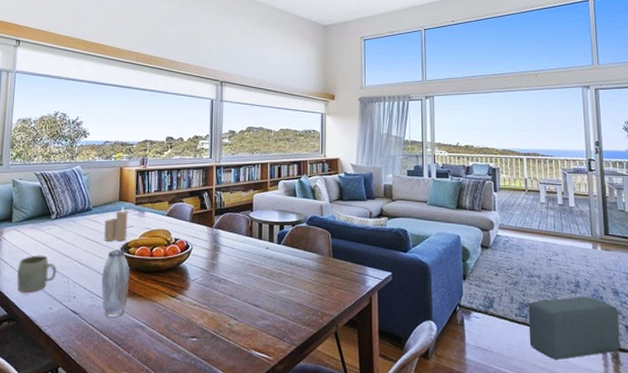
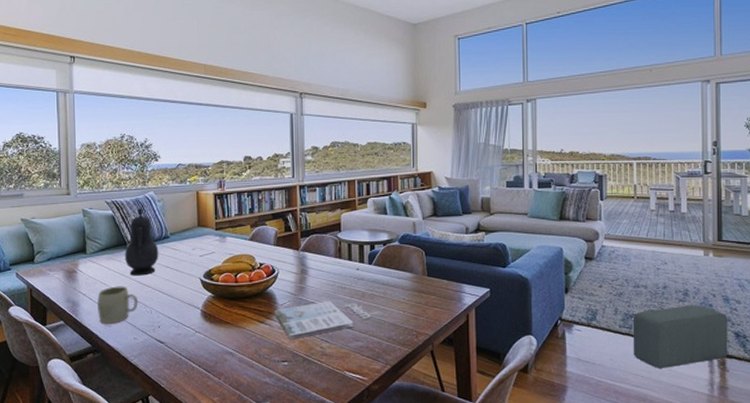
coffeepot: none [48,181,81,246] -> present [125,208,159,276]
vase: present [101,250,130,318] -> none [186,277,216,346]
candle: present [104,207,128,242] -> none [184,233,209,269]
magazine: none [186,278,278,316] -> present [274,301,371,340]

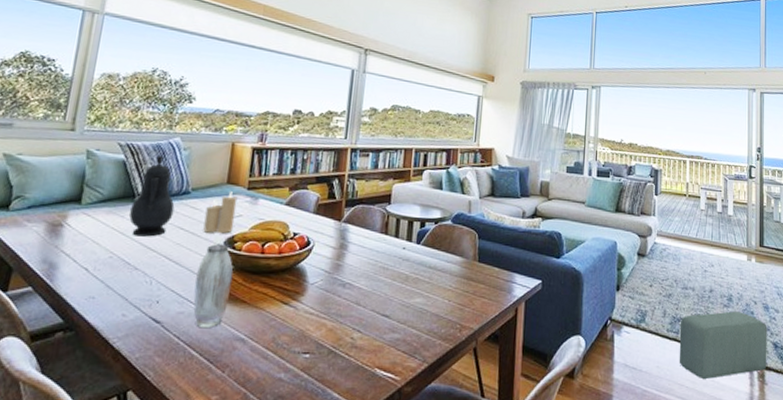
mug: present [97,286,139,324] -> none [80,247,138,295]
candle: none [184,233,209,269] -> present [203,192,238,234]
vase: none [186,277,216,346] -> present [193,244,233,329]
magazine: present [274,301,371,340] -> none [302,283,412,327]

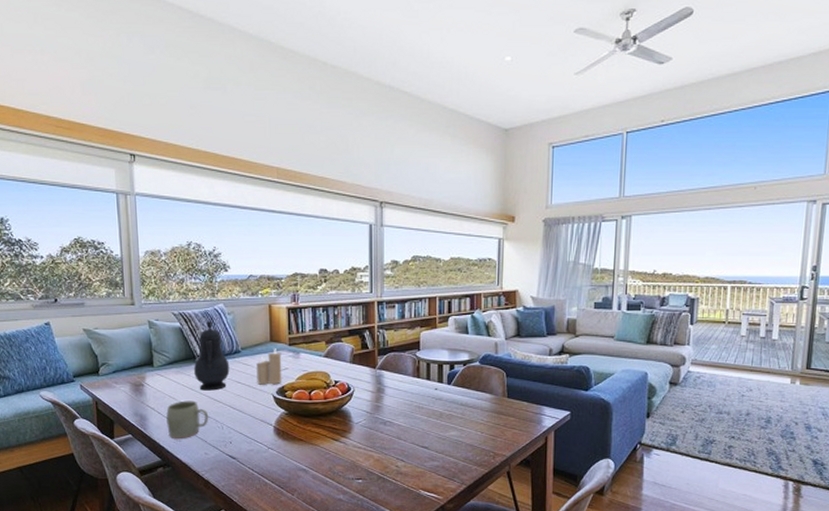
mug: none [80,247,138,295] -> present [166,400,209,438]
vase: present [193,244,233,329] -> none [258,394,289,462]
pouf: present [679,311,767,379] -> none [709,432,808,493]

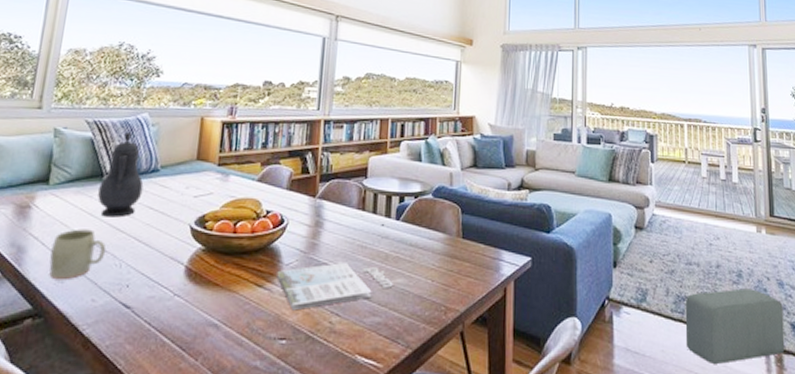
candle: present [256,348,282,385] -> none [173,168,208,213]
magazine: none [349,421,448,458] -> present [277,263,393,311]
pouf: none [709,432,808,493] -> present [685,288,785,364]

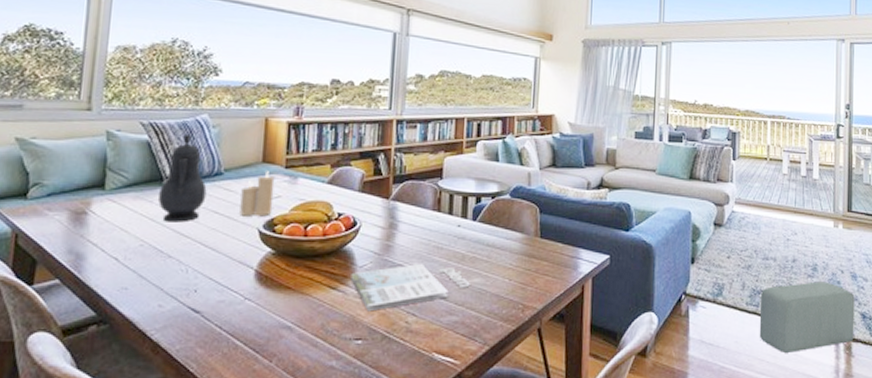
mug: present [49,229,107,279] -> none [111,234,171,285]
candle: none [173,168,208,213] -> present [240,171,275,217]

